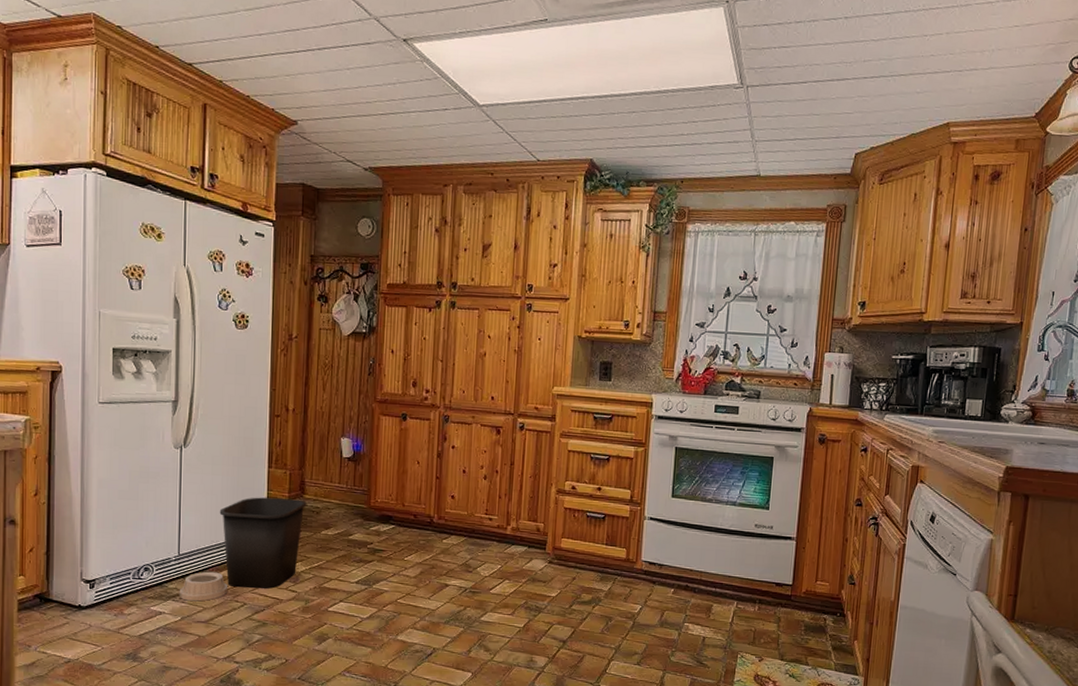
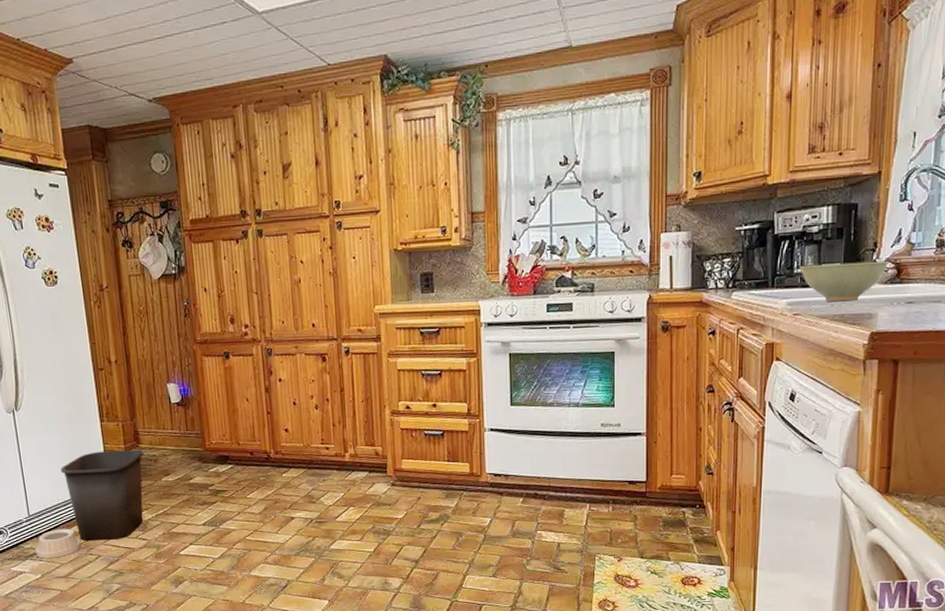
bowl: none [946,398,1025,436] -> present [799,260,889,302]

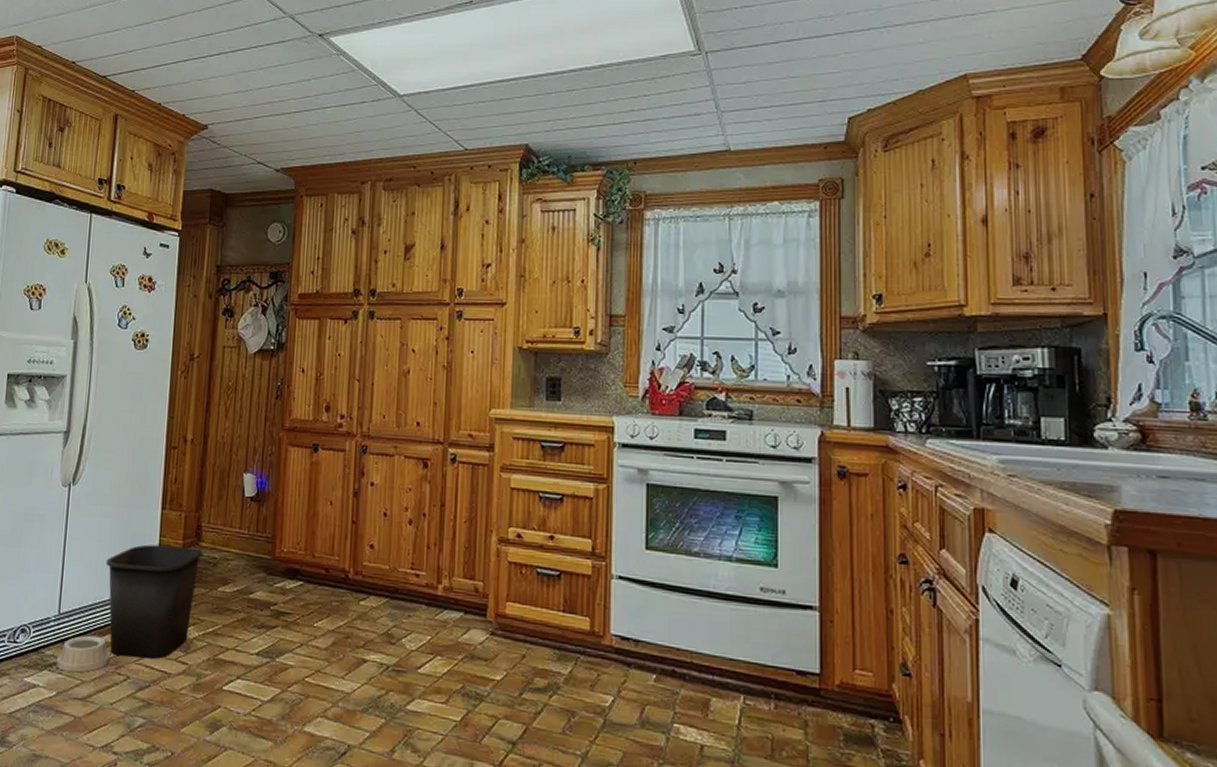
bowl: present [799,260,889,302] -> none [1011,415,1129,467]

